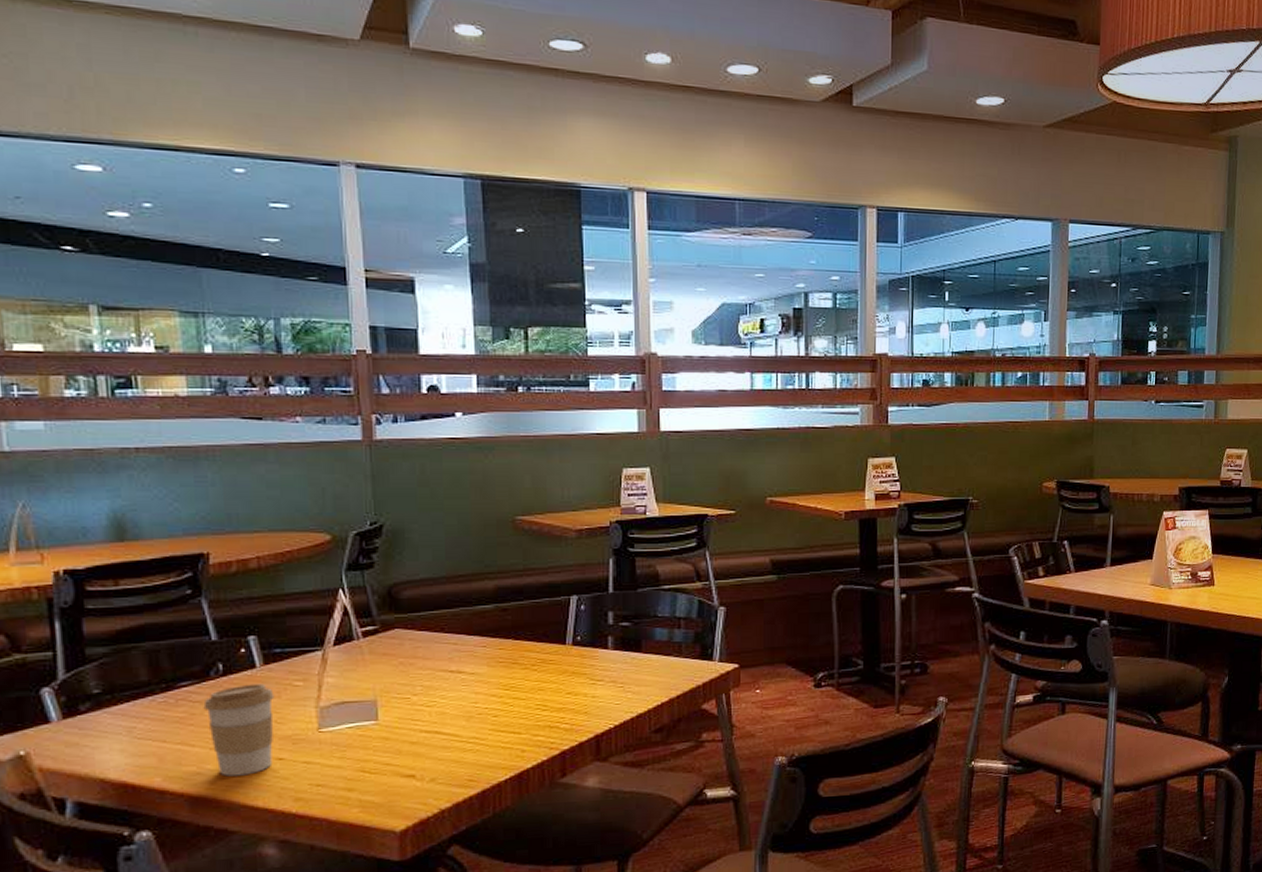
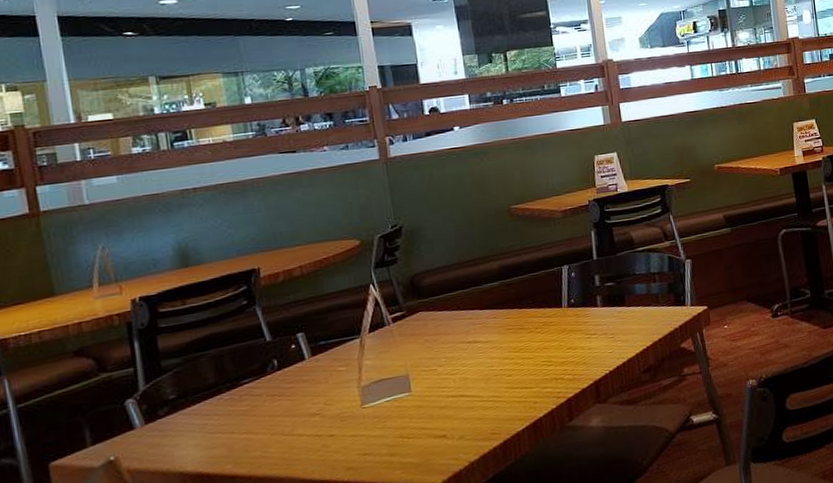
coffee cup: present [203,683,274,776] -> none [263,372,325,457]

